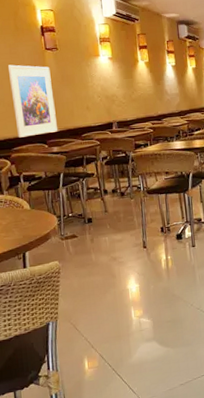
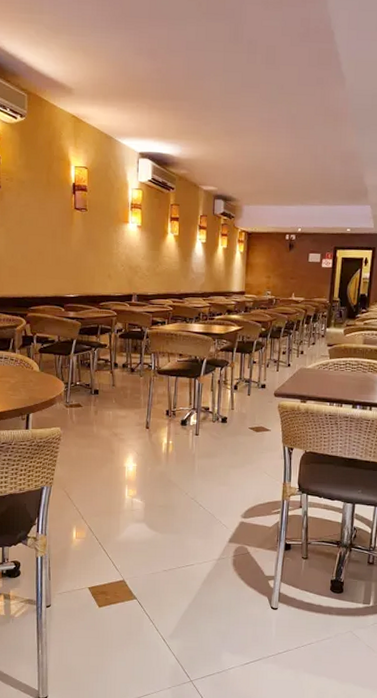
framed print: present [8,64,57,138] -> none [35,220,77,298]

